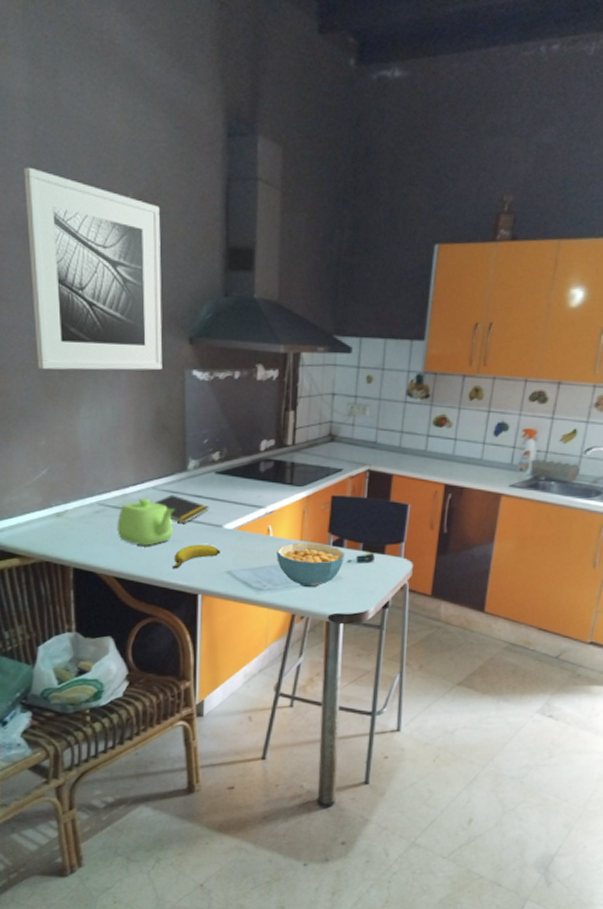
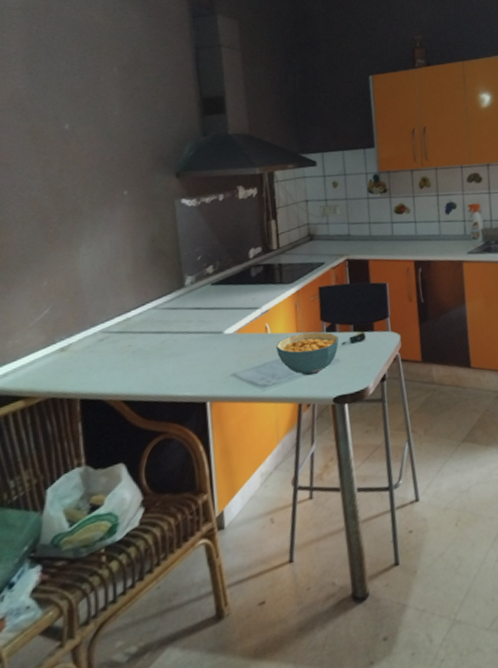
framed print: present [24,166,163,371] -> none [20,57,154,219]
teapot: present [117,498,175,546] -> none [121,319,177,365]
notepad: present [154,494,209,524] -> none [156,311,209,337]
banana: present [172,544,220,569] -> none [179,351,224,382]

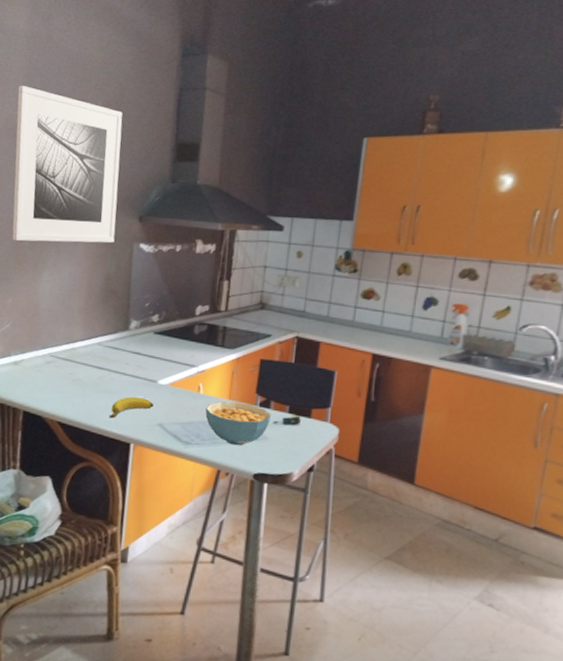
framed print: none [20,57,154,219] -> present [12,85,123,243]
banana: none [179,351,224,382] -> present [109,396,154,419]

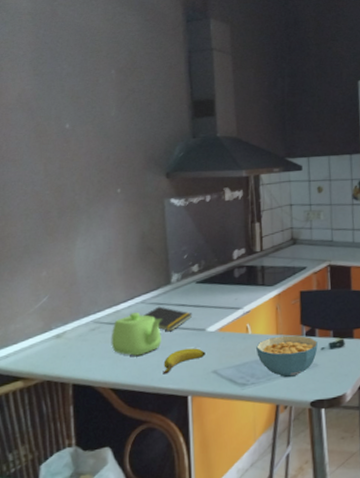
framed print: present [12,85,123,243] -> none [28,60,145,213]
teapot: none [63,352,116,396] -> present [111,312,162,356]
notepad: none [98,350,146,378] -> present [143,306,193,332]

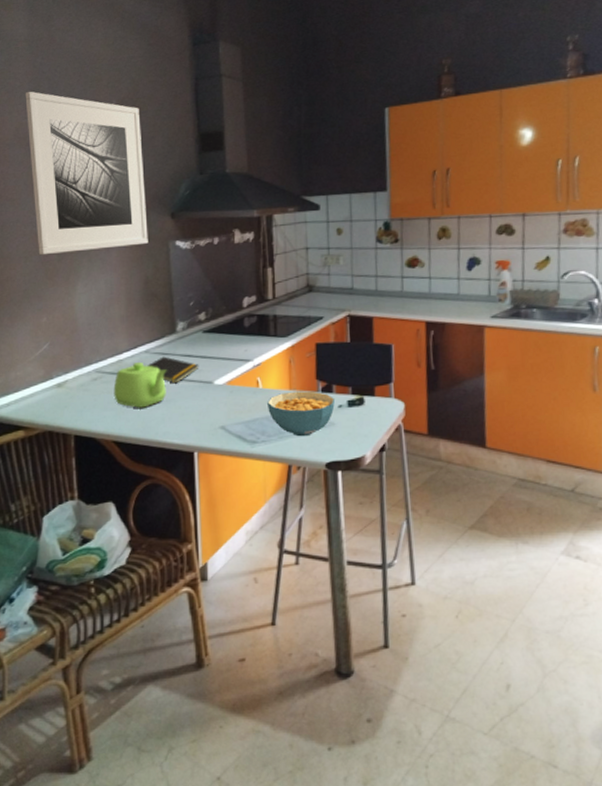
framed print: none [28,60,145,213] -> present [25,91,148,255]
banana: present [163,348,206,374] -> none [167,402,213,429]

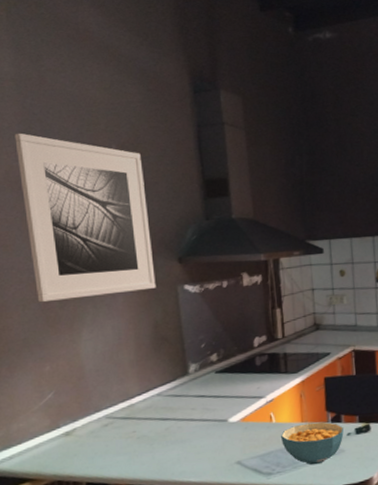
teapot: present [113,362,167,408] -> none [125,405,181,451]
notepad: present [147,356,199,384] -> none [160,398,213,424]

